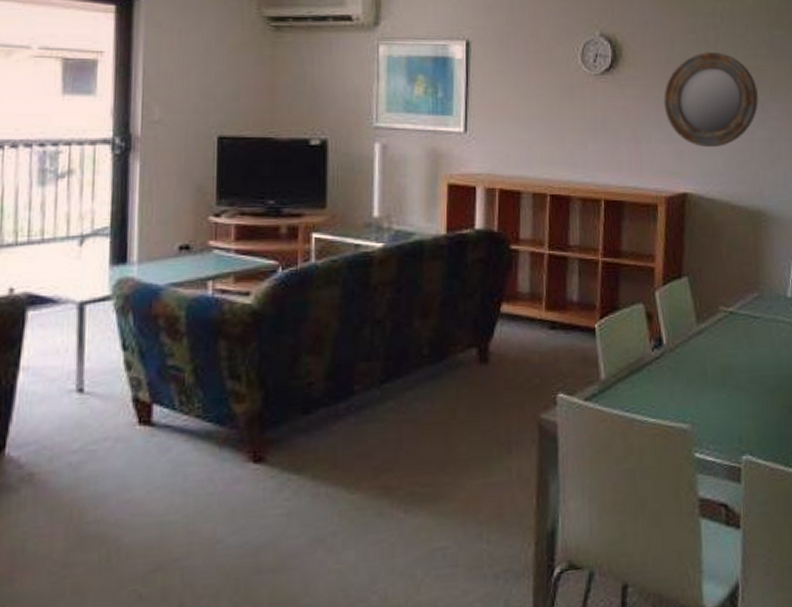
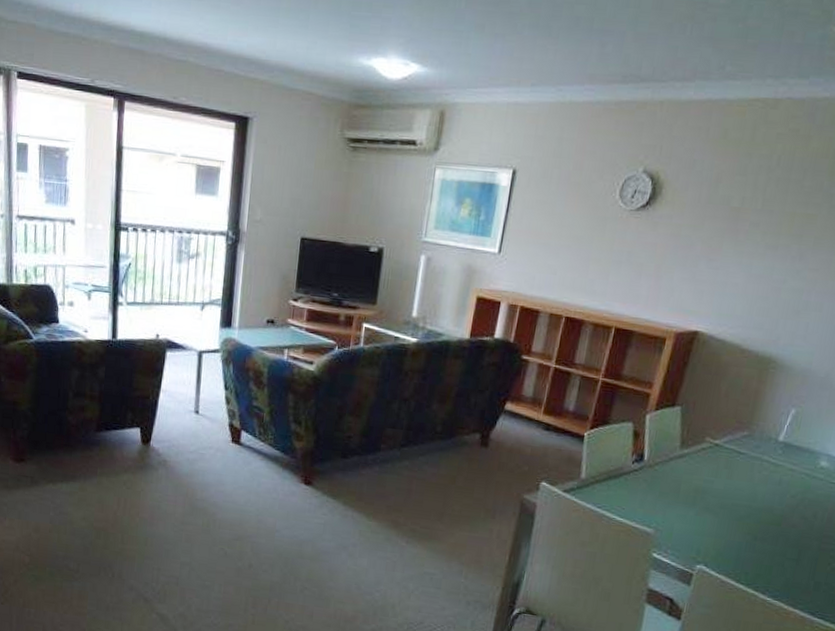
home mirror: present [663,52,758,148] -> none [693,195,801,292]

